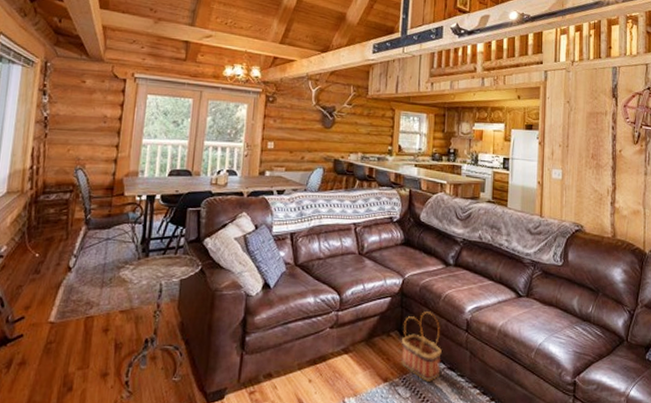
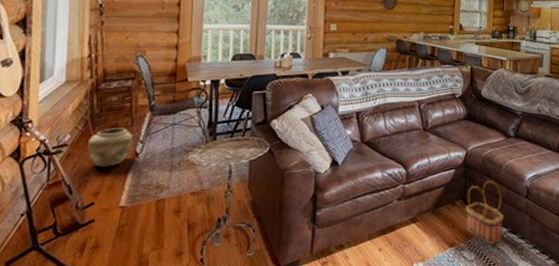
vase: none [22,241,68,280] -> present [87,128,134,167]

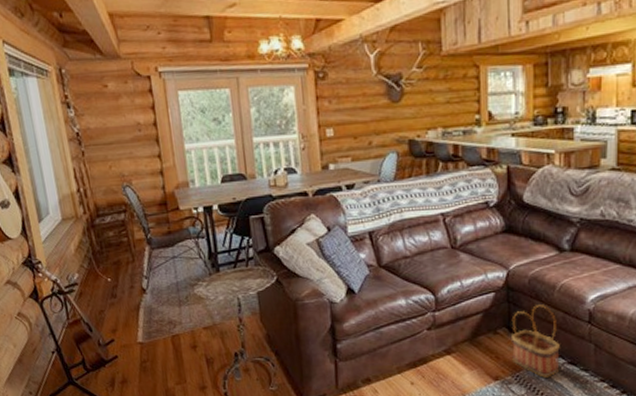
vase: present [87,128,134,167] -> none [95,264,138,304]

